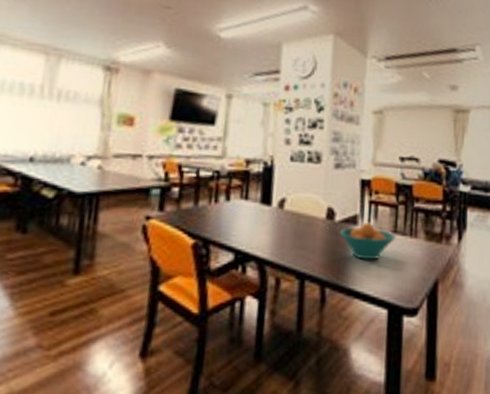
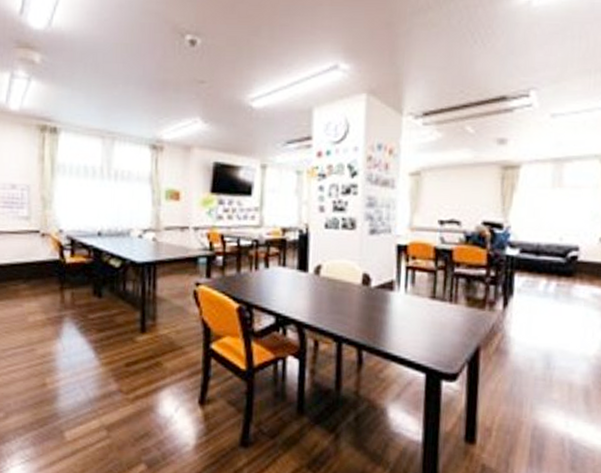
fruit bowl: present [339,221,397,260] -> none [375,287,435,325]

